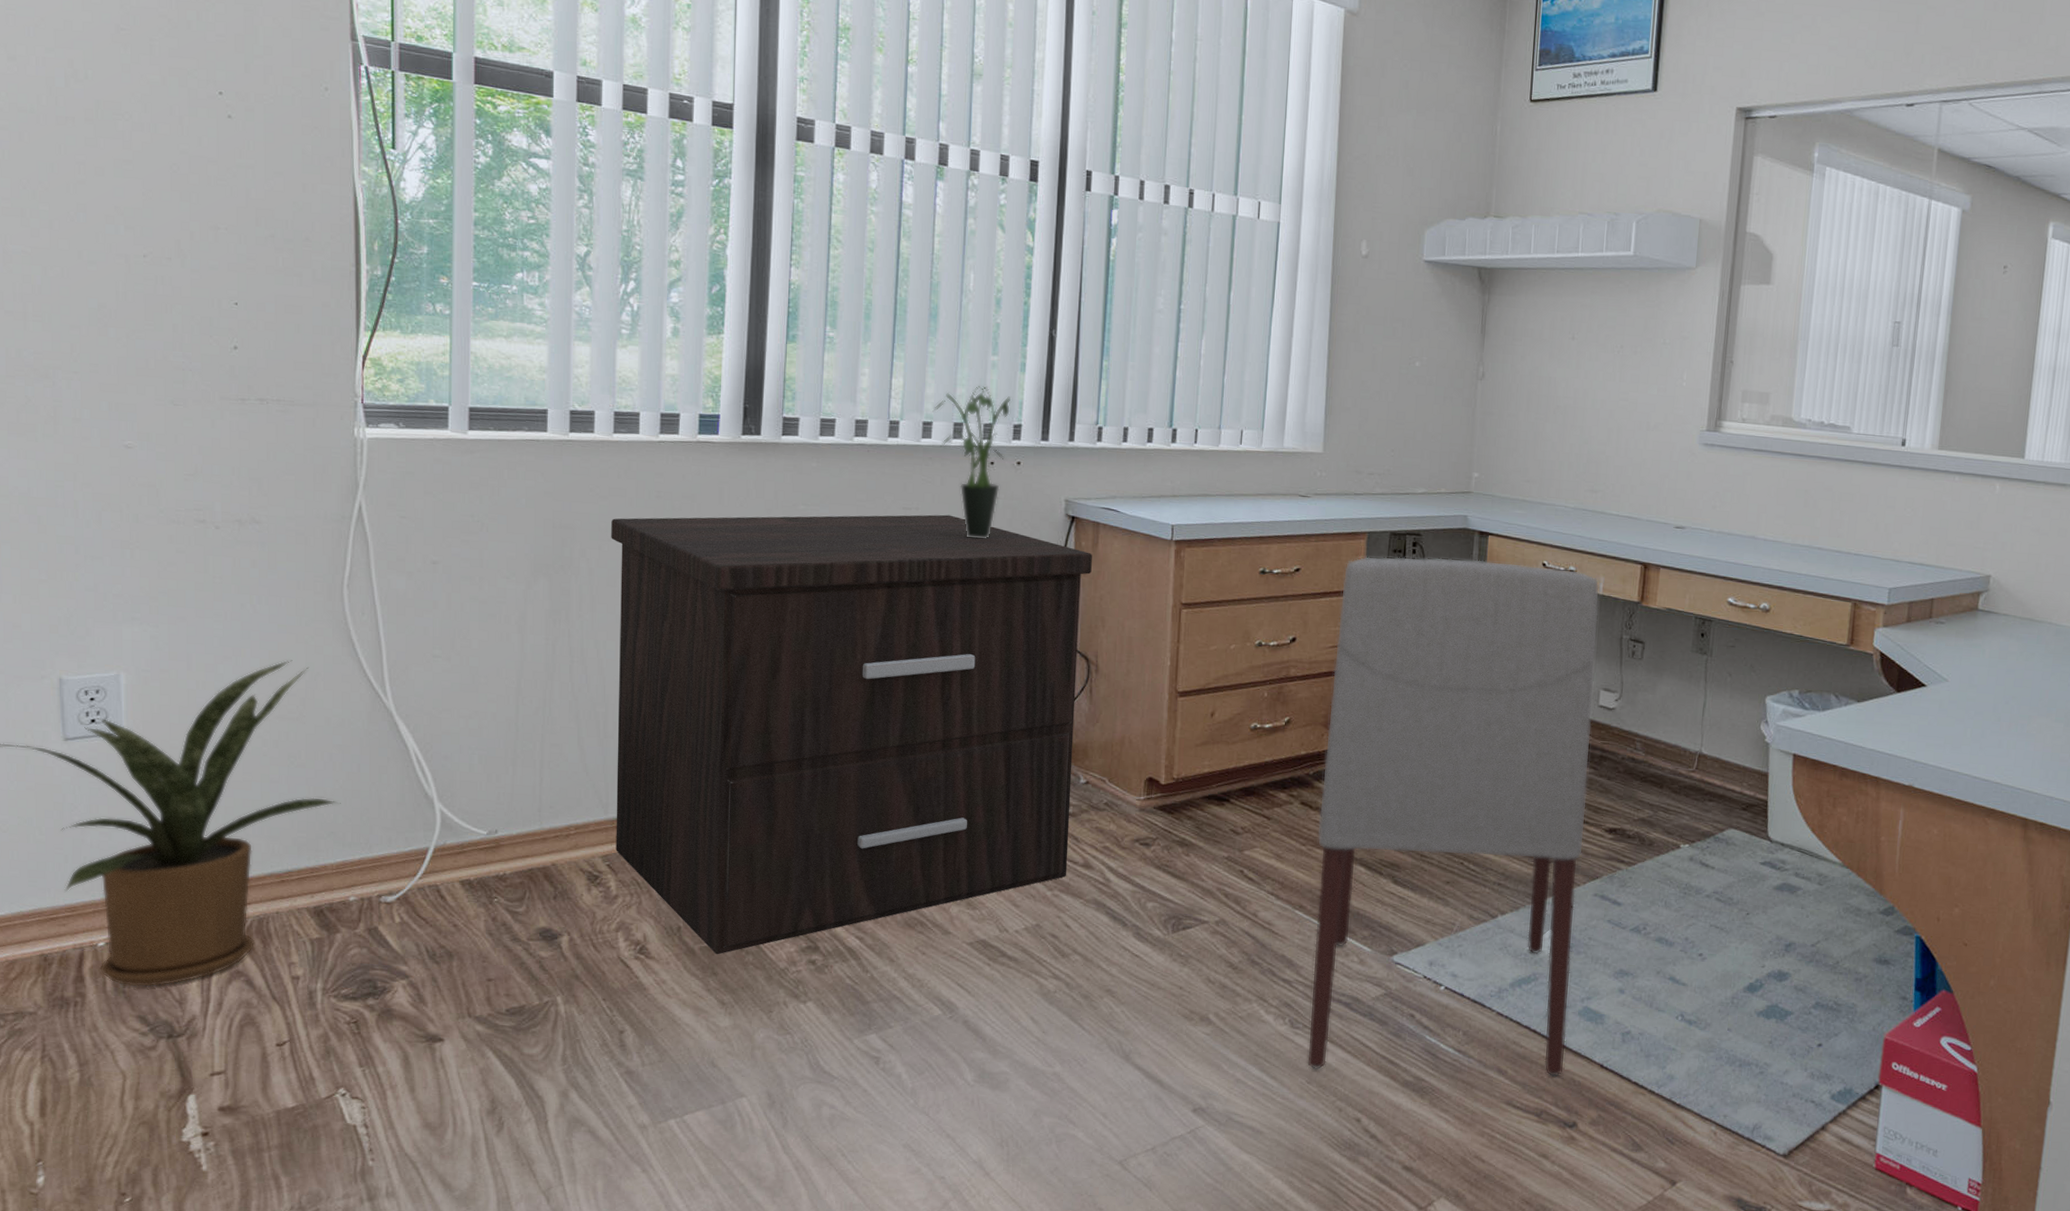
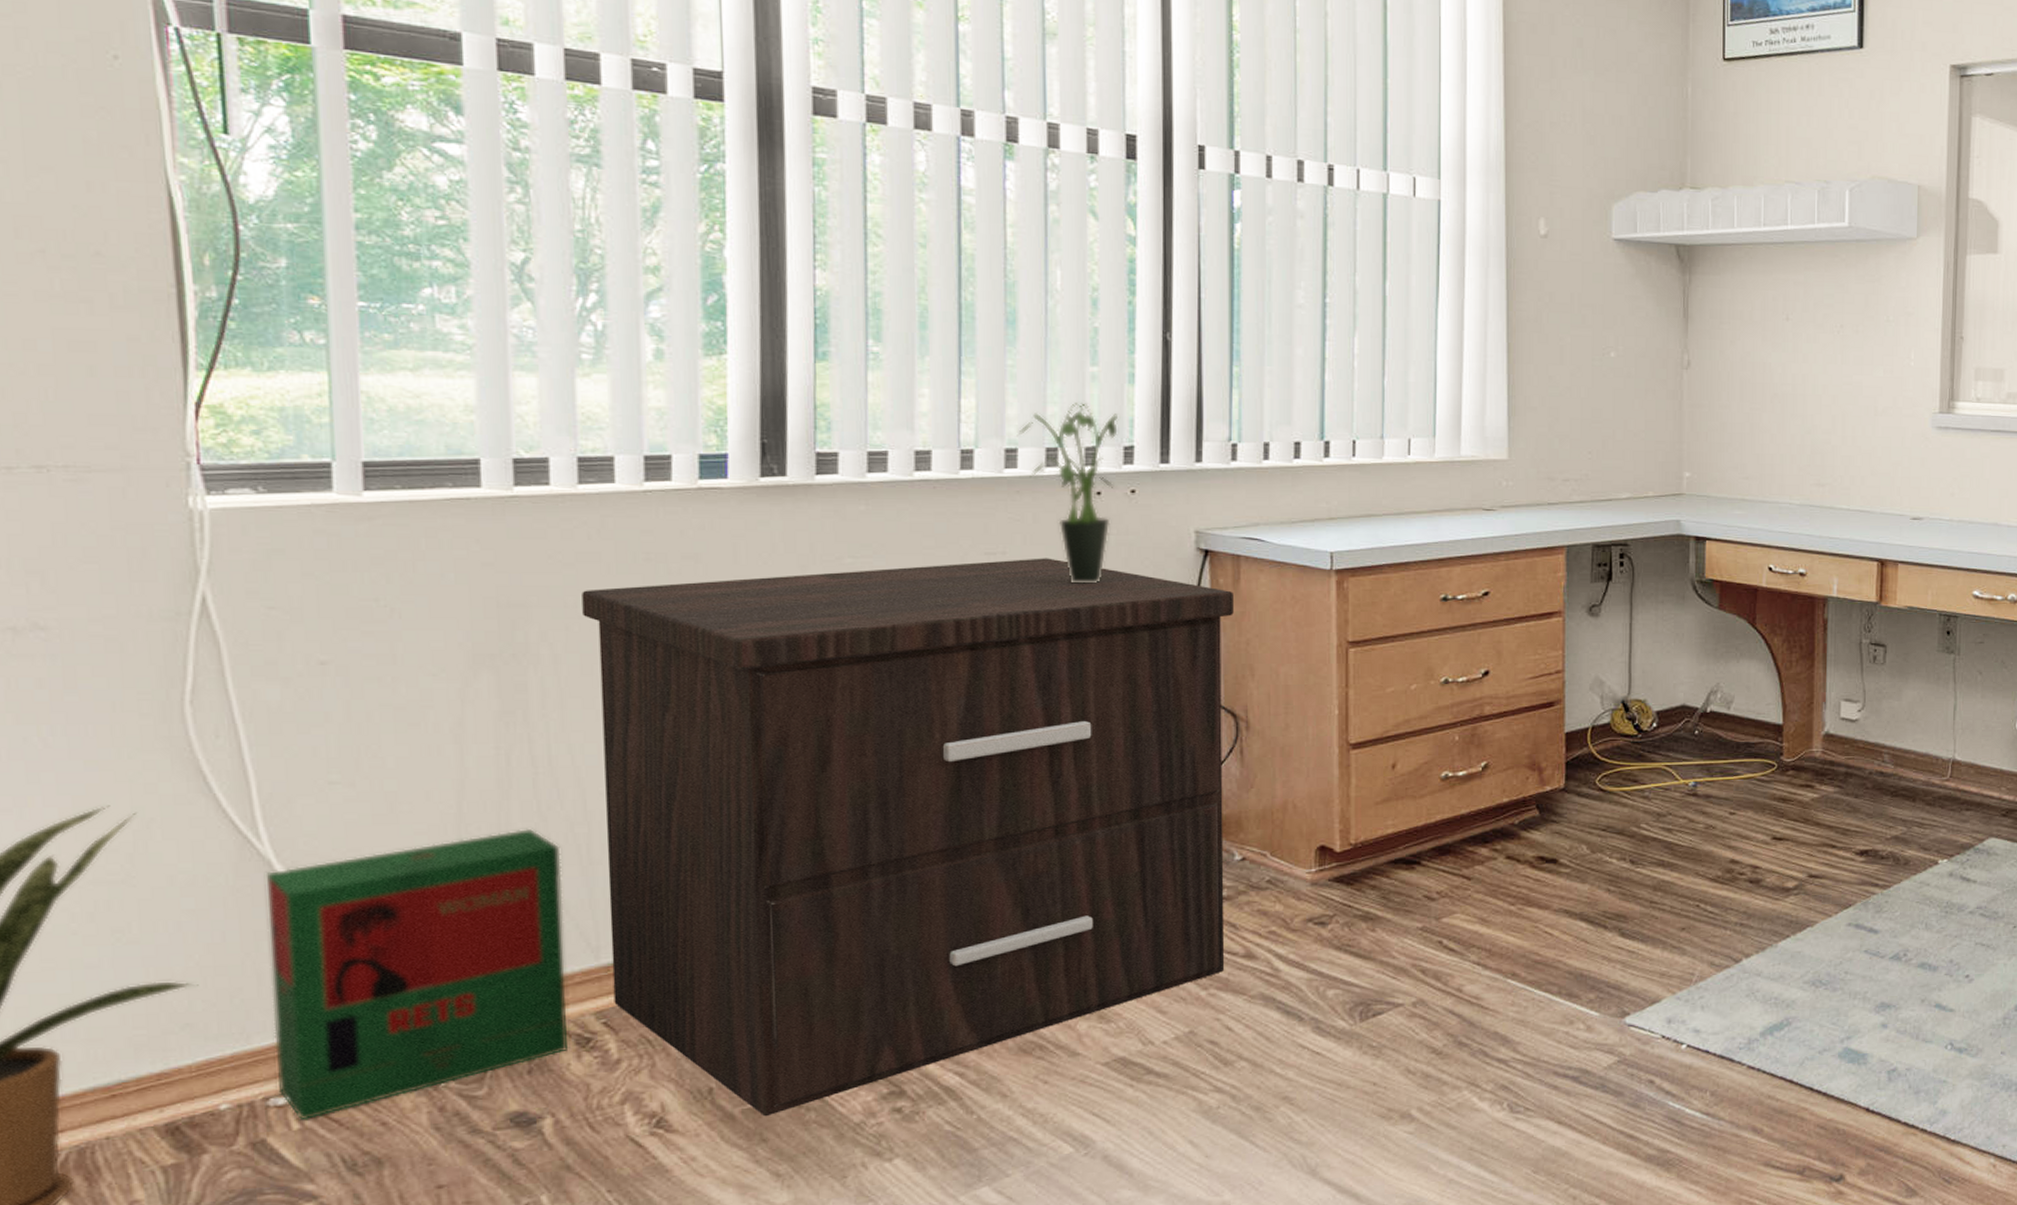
cardboard box: none [387,704,586,916] -> present [266,828,568,1121]
chair: present [1306,556,1600,1077] -> none [1528,568,1834,1157]

